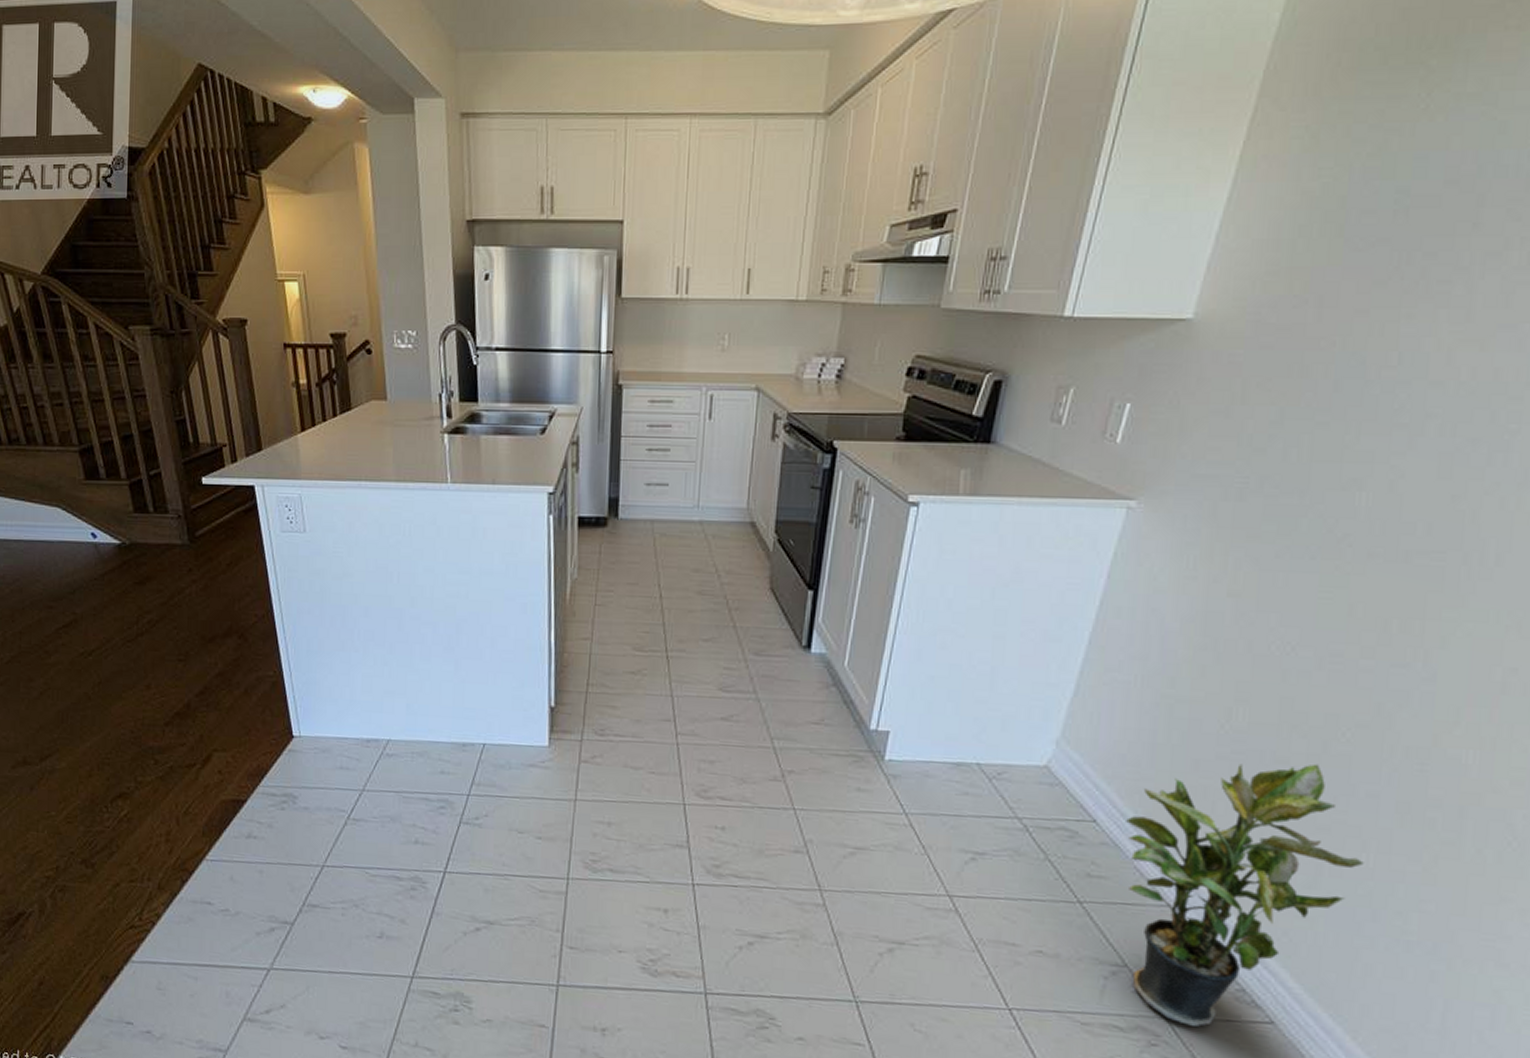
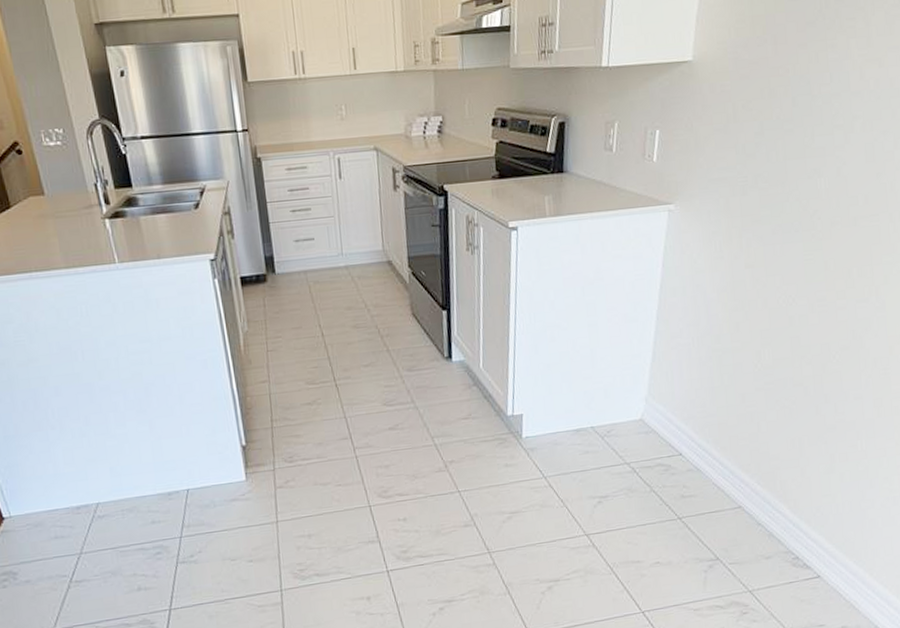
potted plant: present [1126,763,1364,1027] -> none [702,381,860,593]

